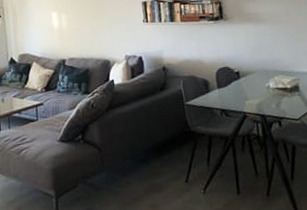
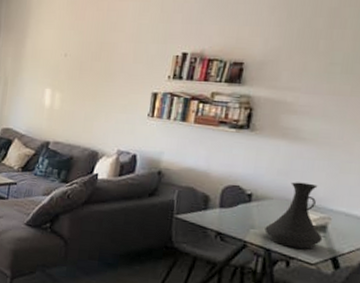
vase: none [256,54,299,110] -> present [264,182,323,249]

